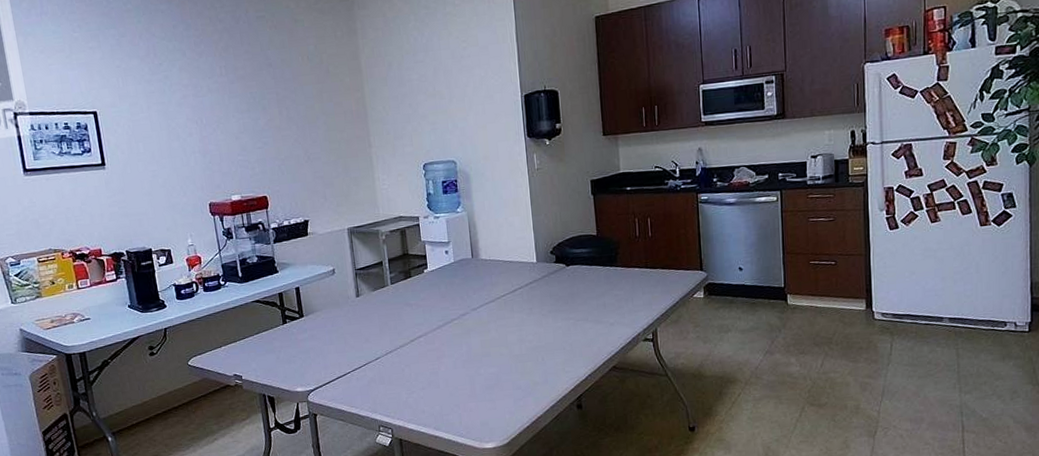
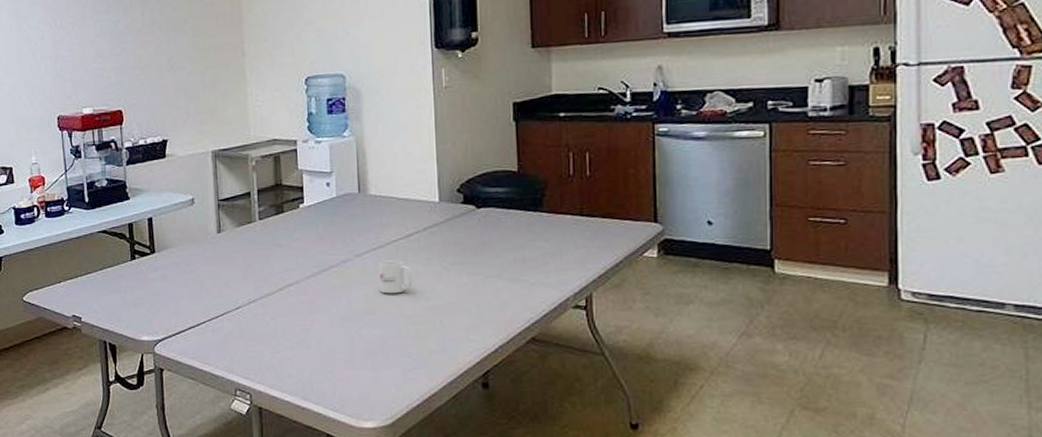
mug: none [491,311,519,339] -> present [379,260,413,294]

